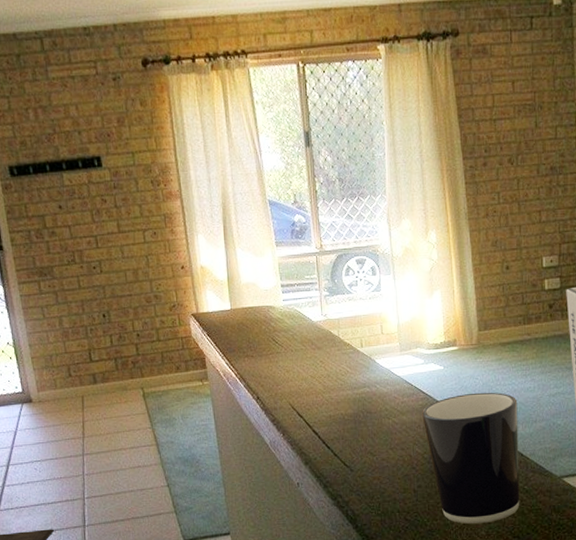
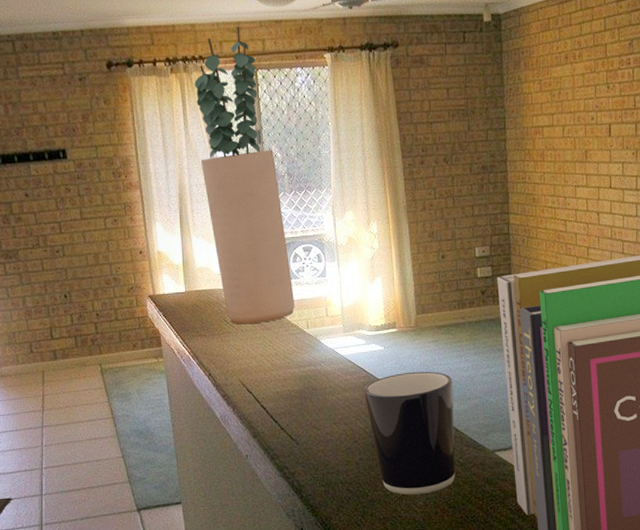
vase: none [237,16,348,344] -> present [195,26,296,325]

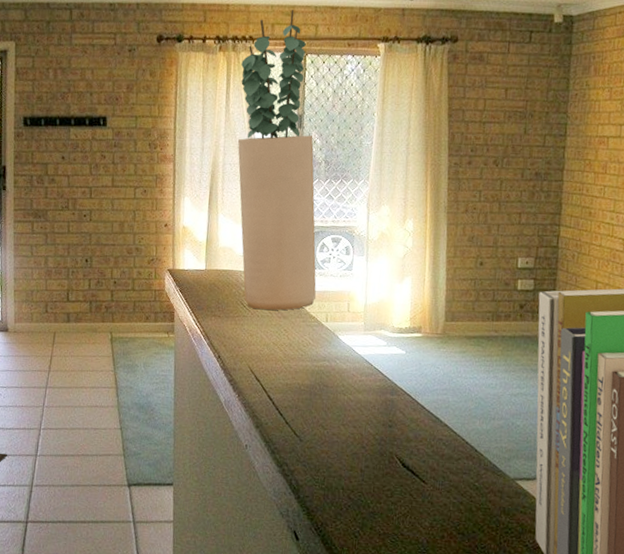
mug: present [364,371,456,495] -> none [378,381,477,515]

